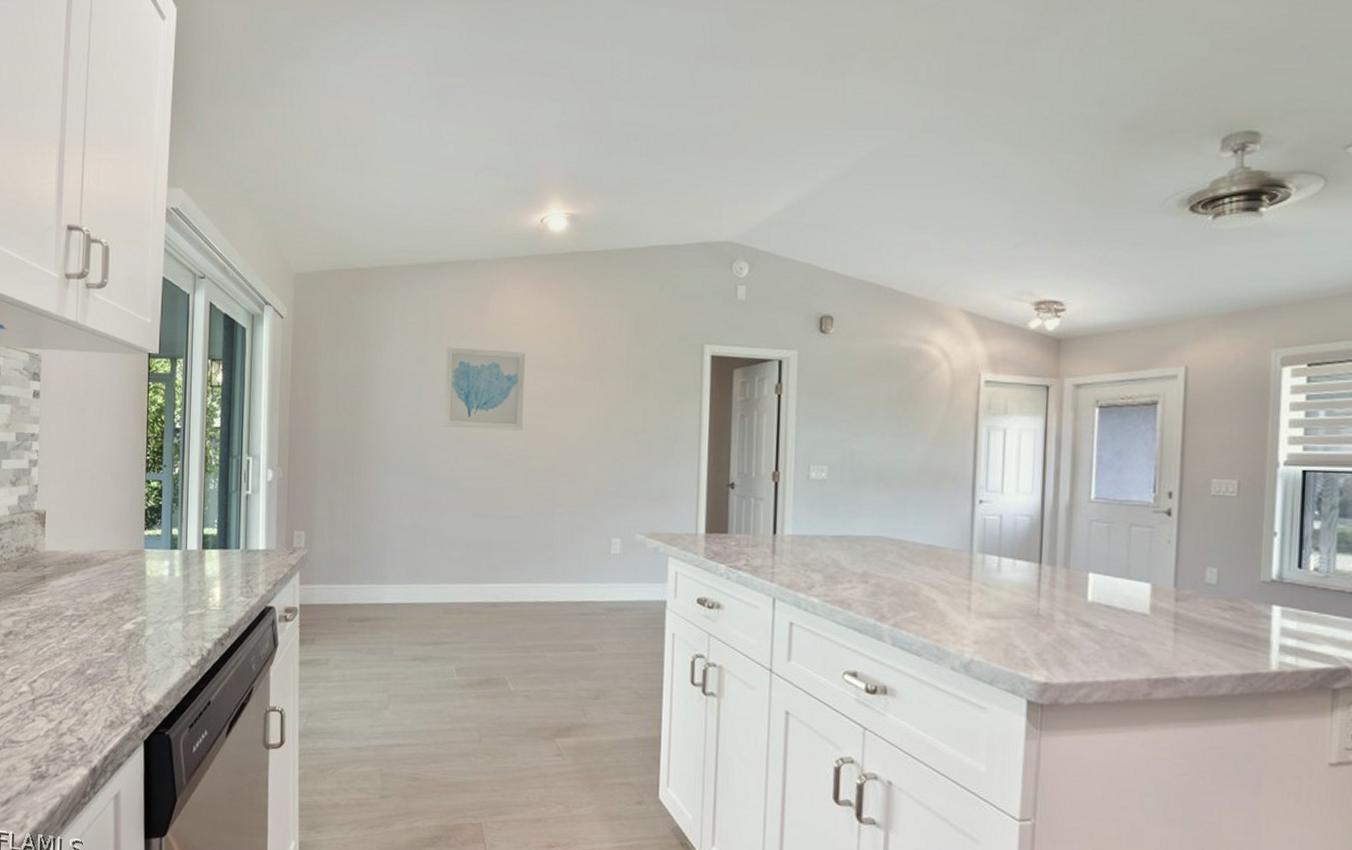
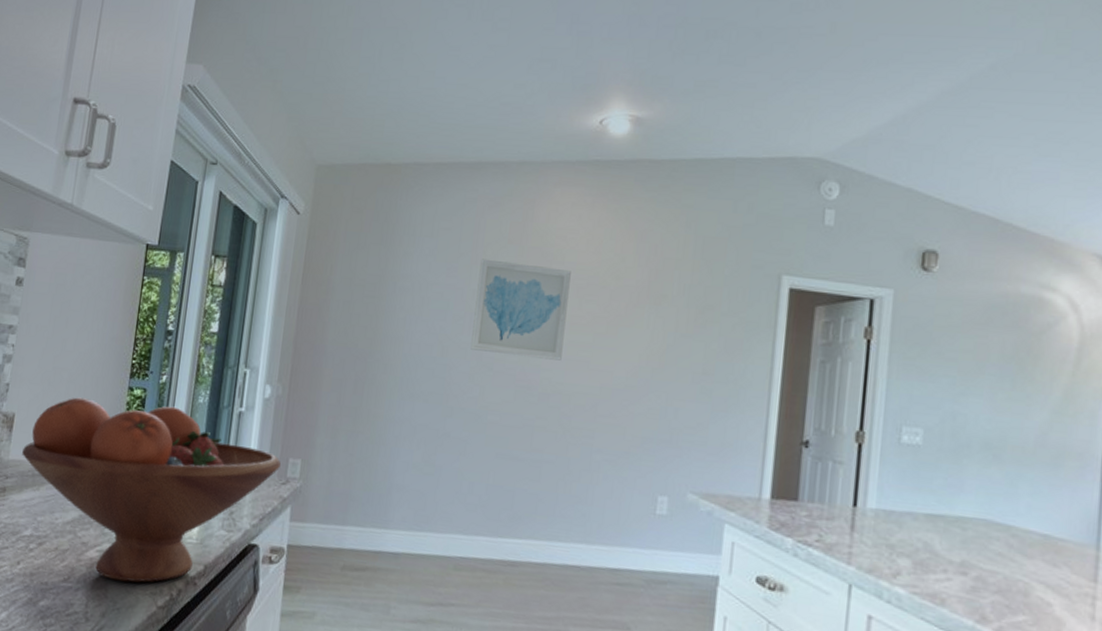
fruit bowl: none [56,492,287,648] -> present [22,397,281,583]

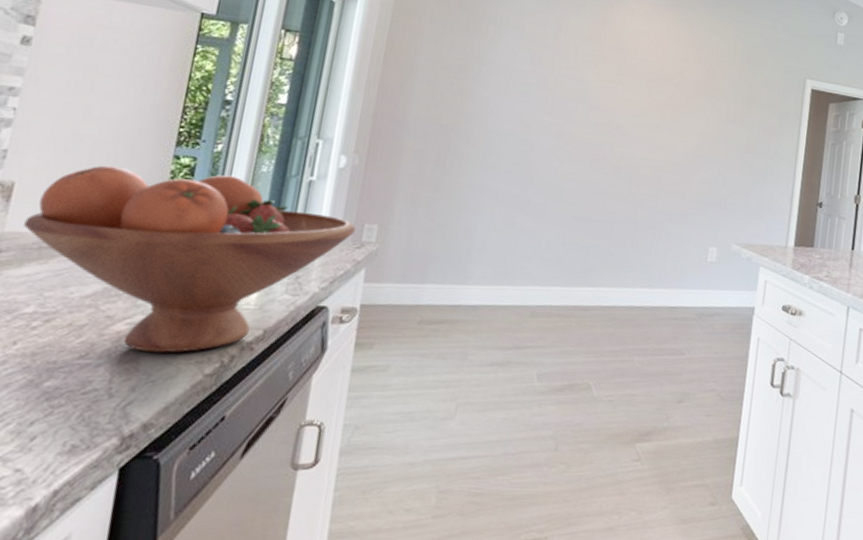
wall art: present [470,258,571,361] -> none [551,51,643,139]

